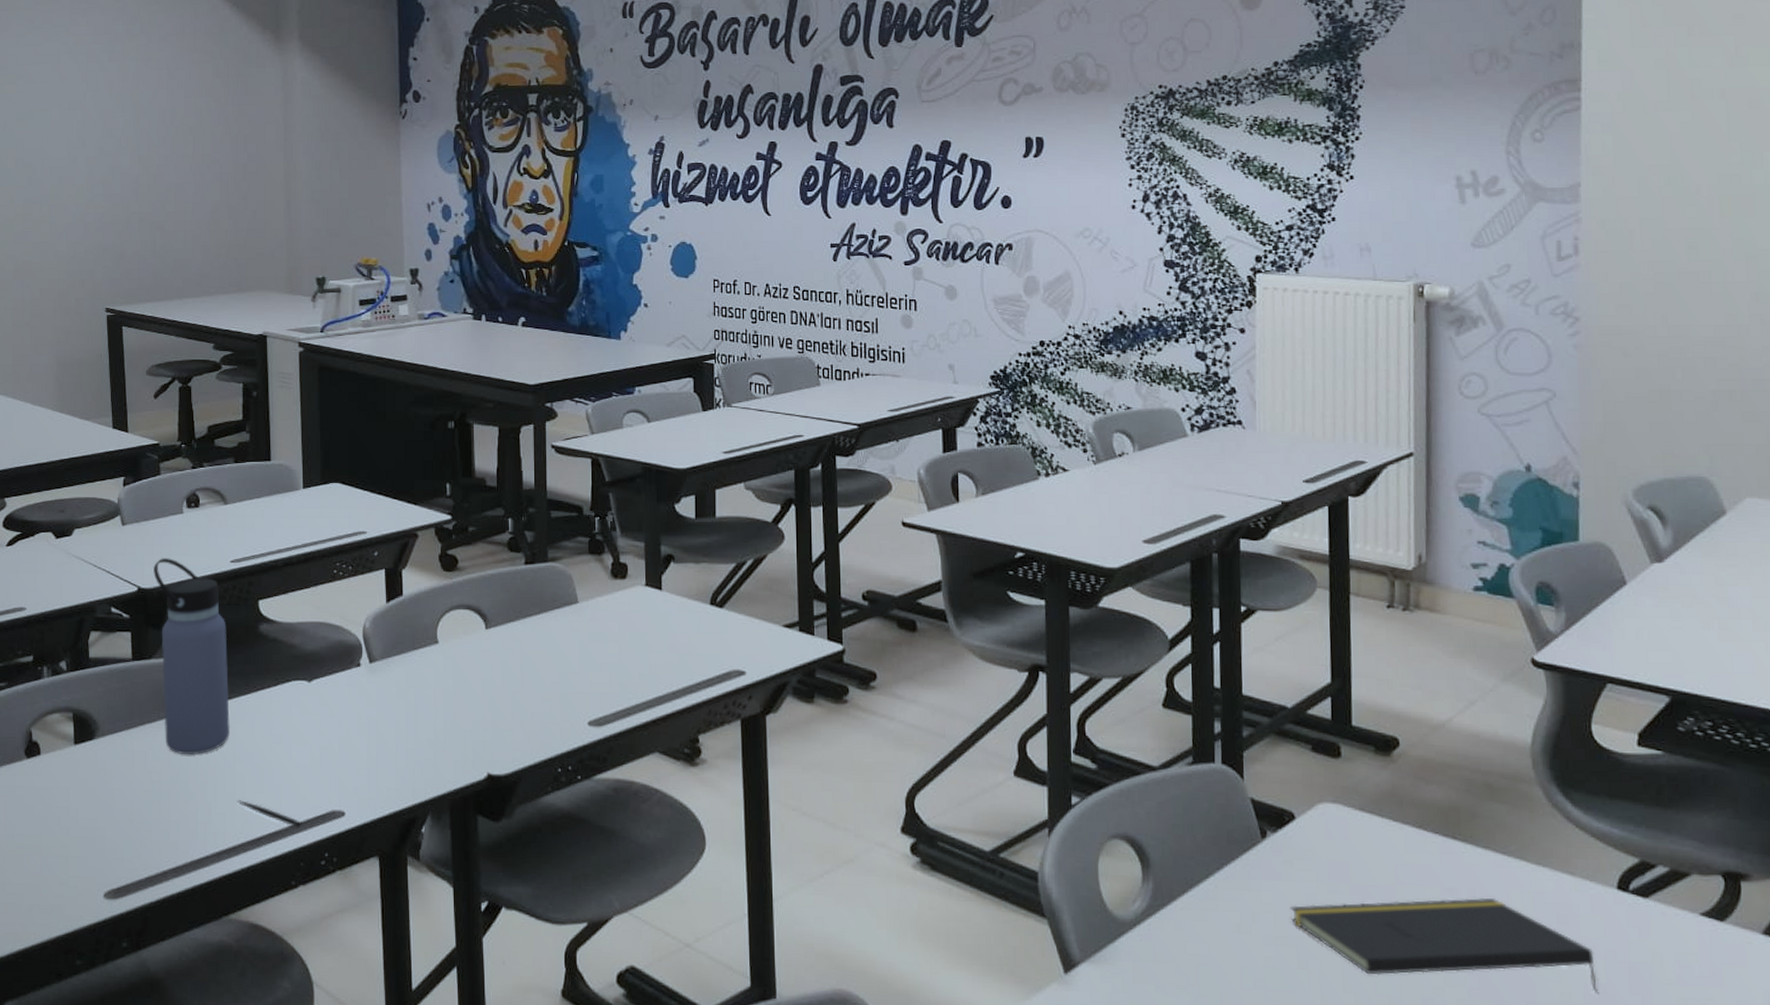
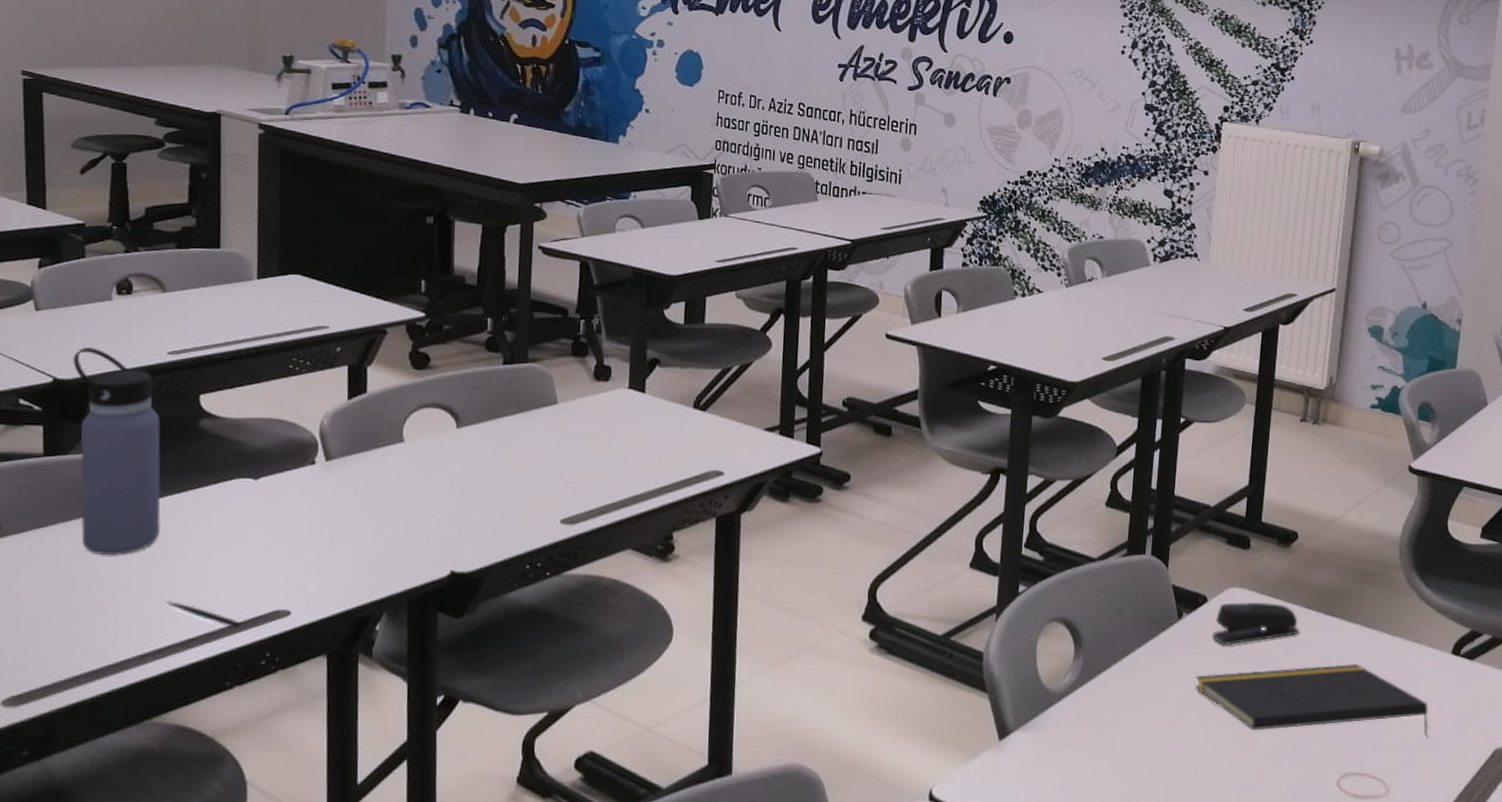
stapler: none [1306,820,1414,871] -> present [1213,602,1299,645]

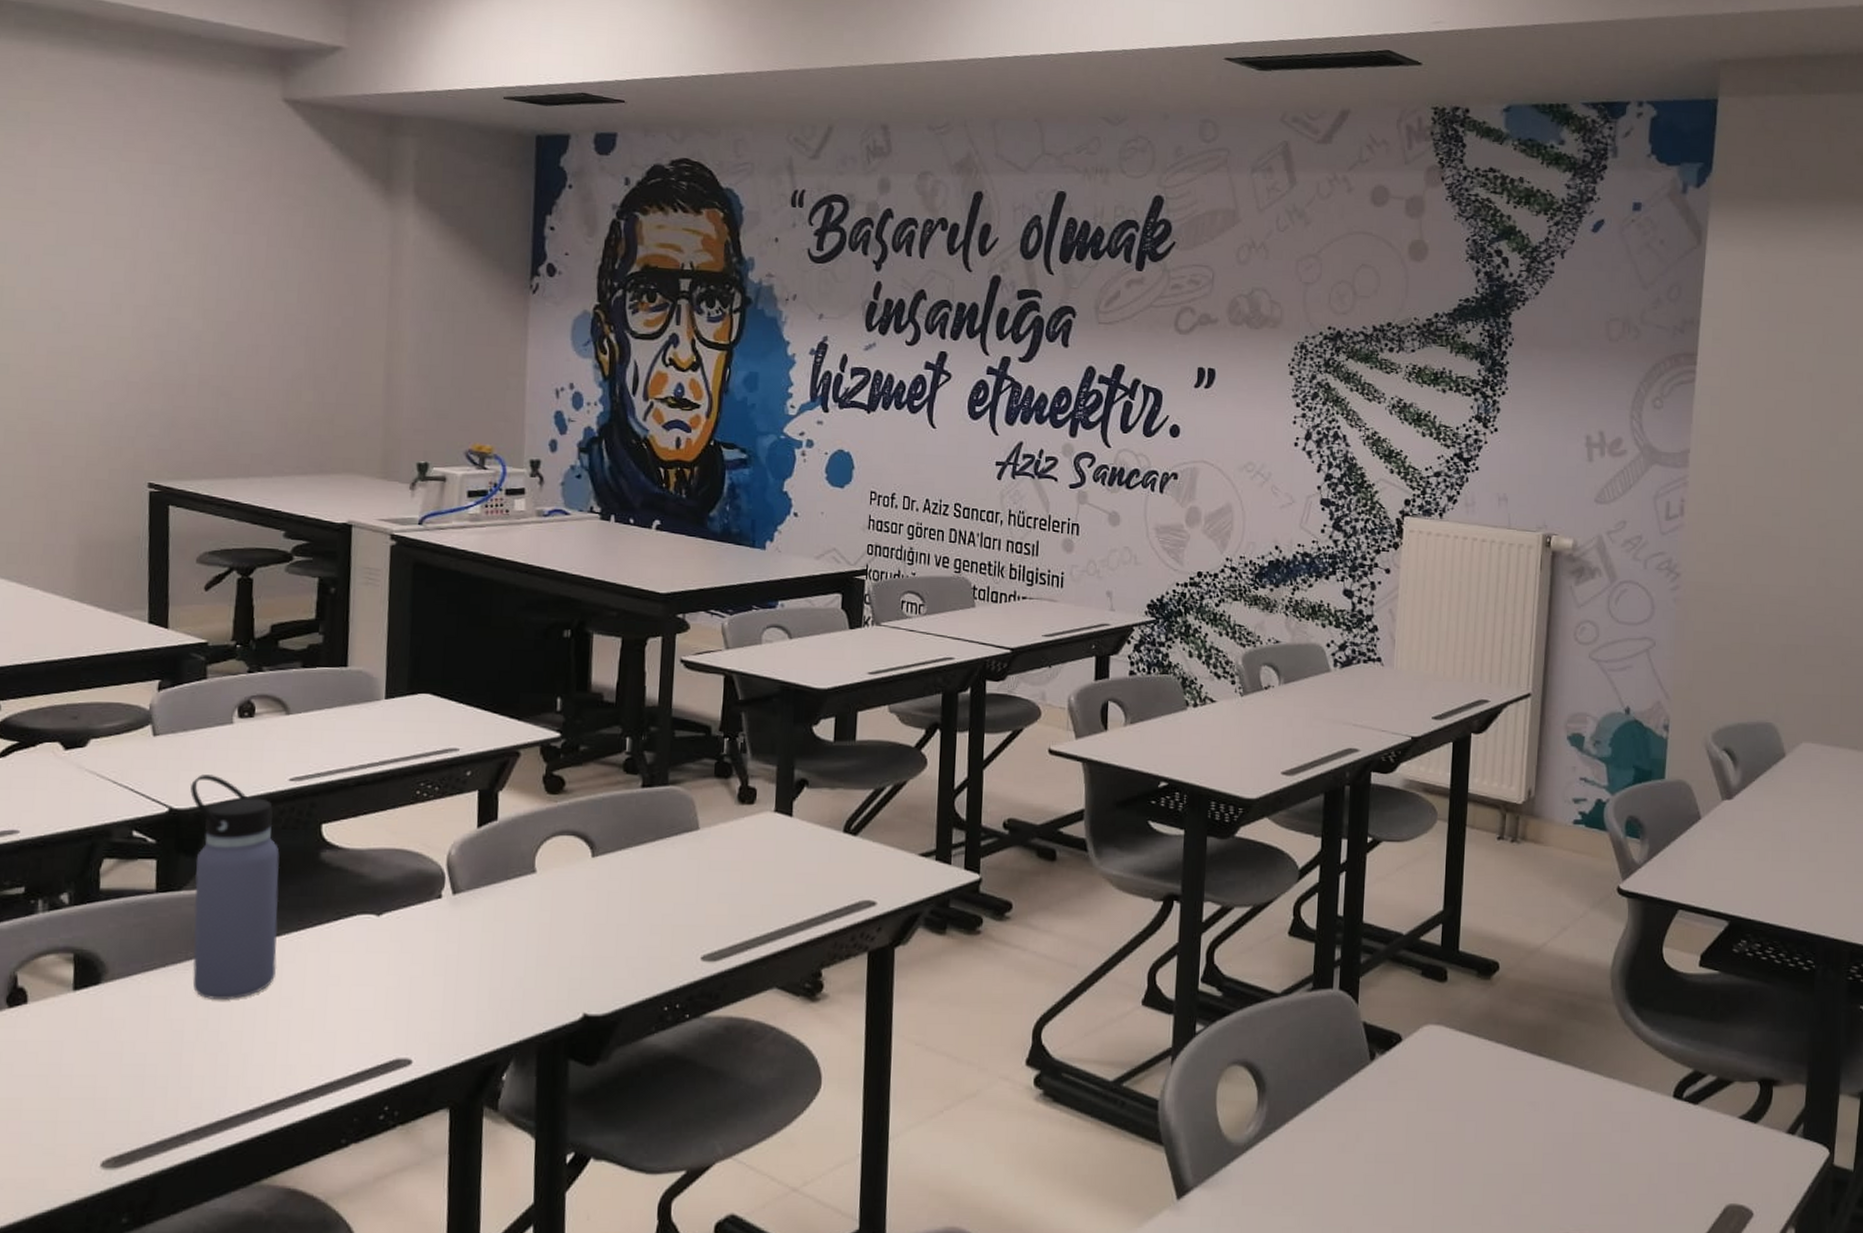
pen: present [165,600,241,628] -> none [278,1049,358,1079]
notepad: present [1195,663,1429,739] -> none [1391,1109,1651,1195]
stapler: present [1213,602,1299,645] -> none [1409,1041,1504,1089]

